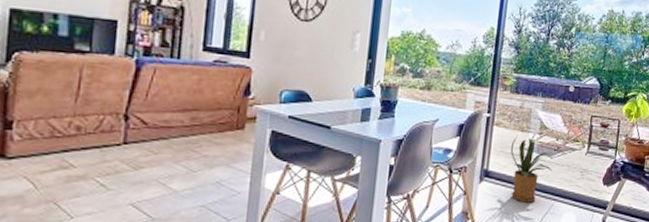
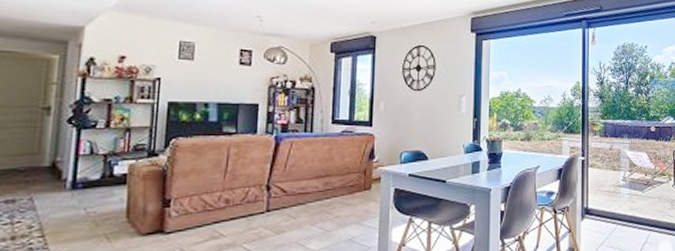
house plant: present [510,136,553,203] -> none [605,175,646,235]

